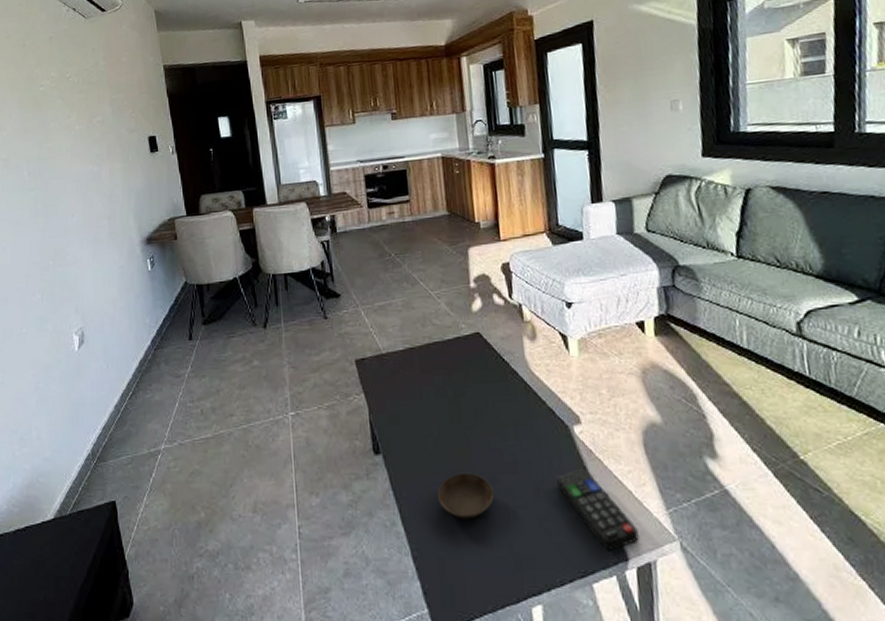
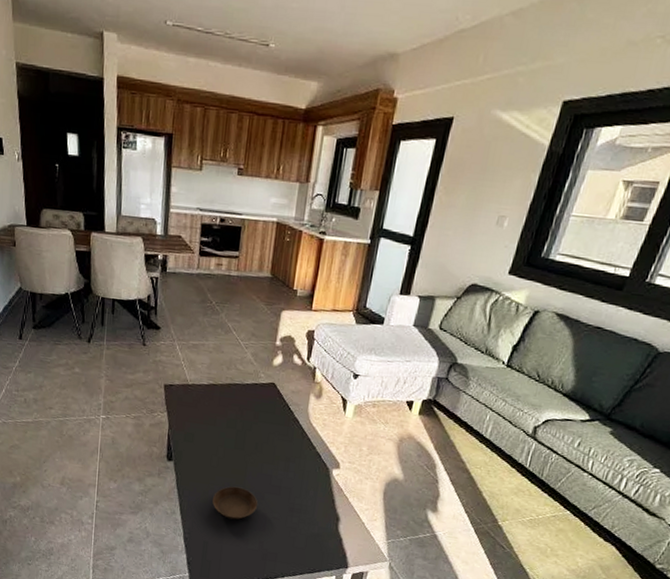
remote control: present [557,469,639,551] -> none [308,500,361,560]

